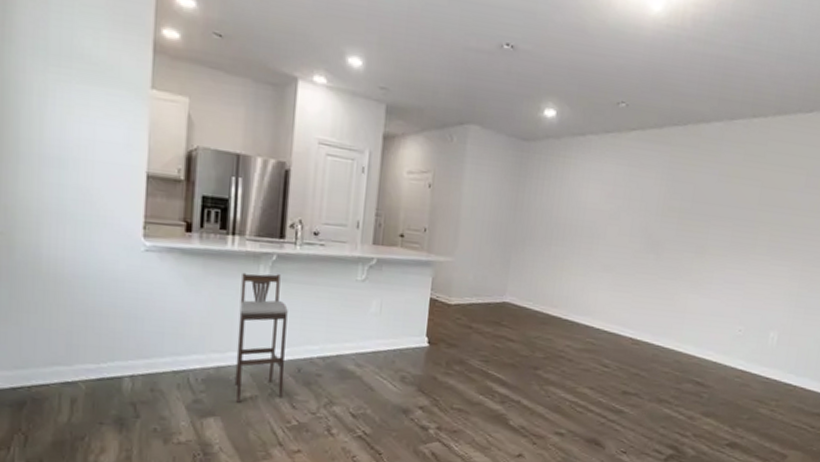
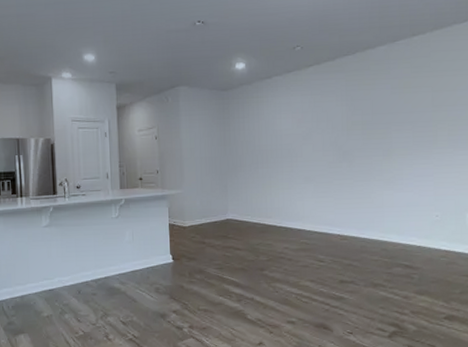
bar stool: present [234,272,288,403] -> none [30,221,70,322]

